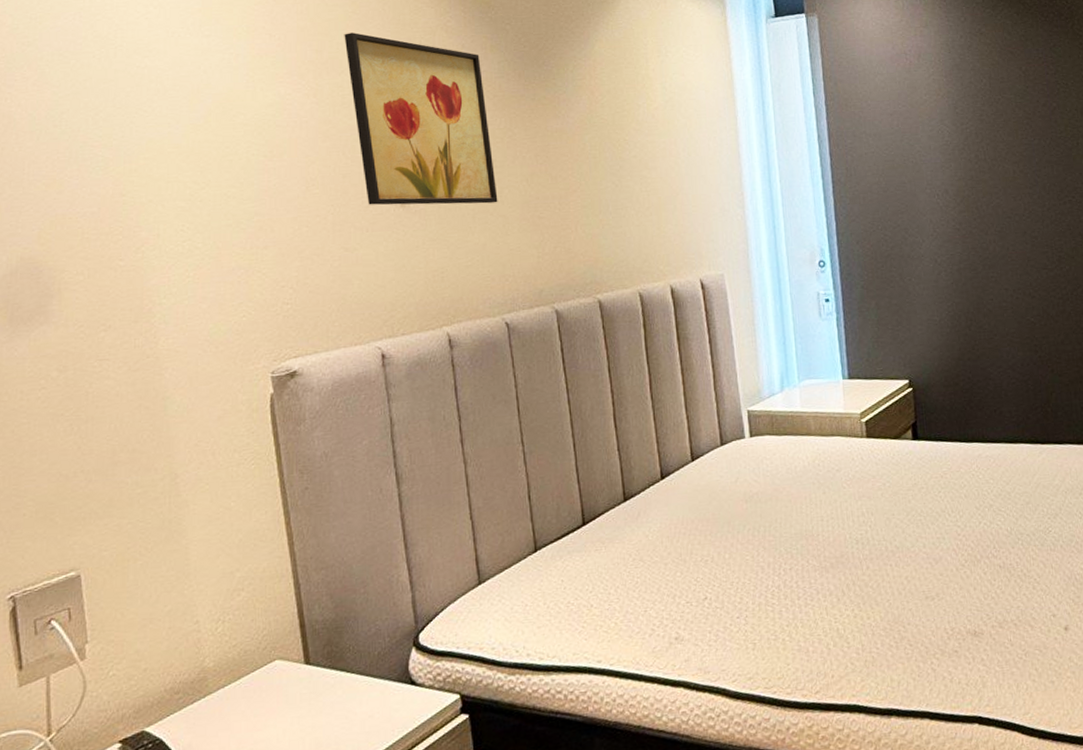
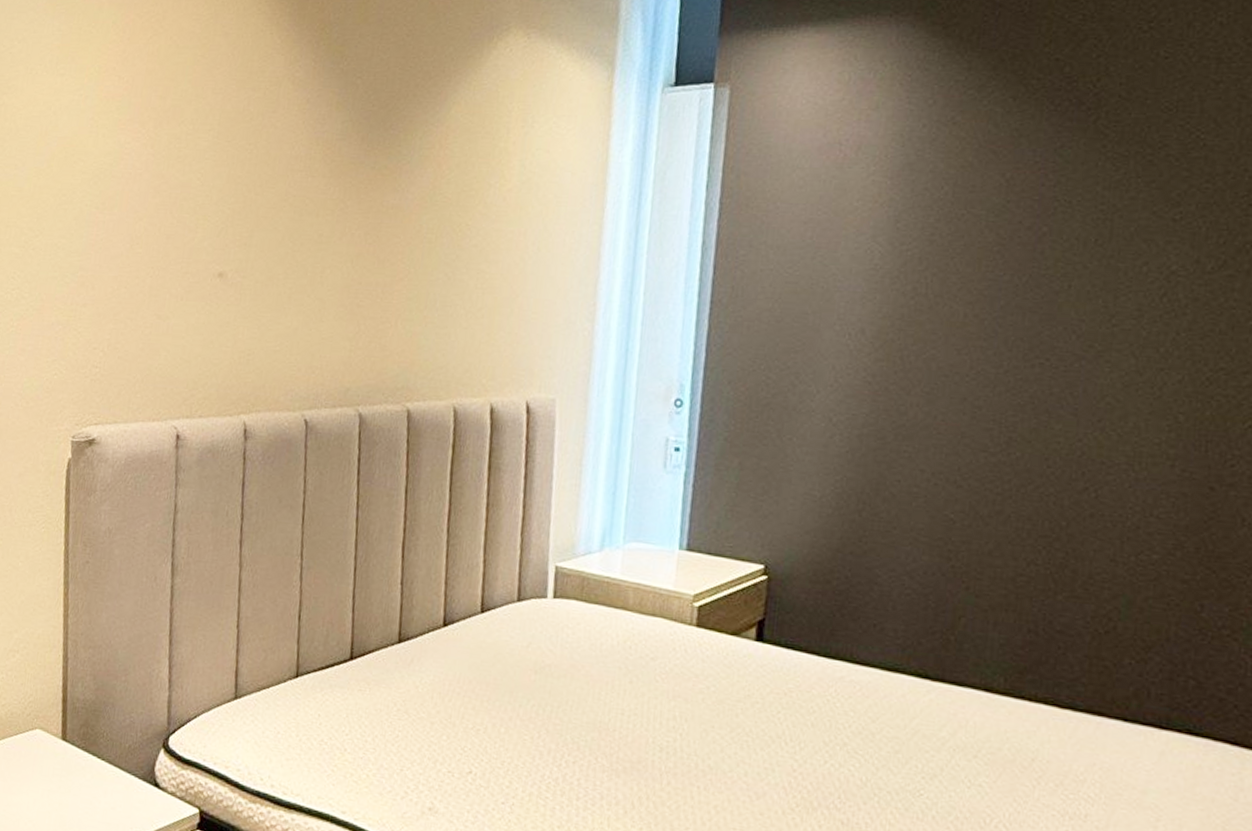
wall art: present [344,32,498,205] -> none [186,79,324,284]

